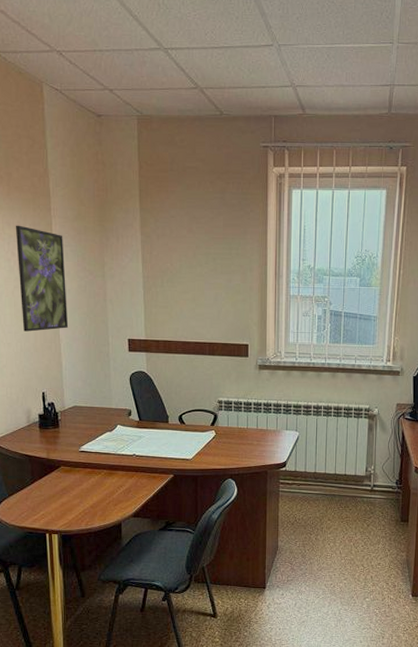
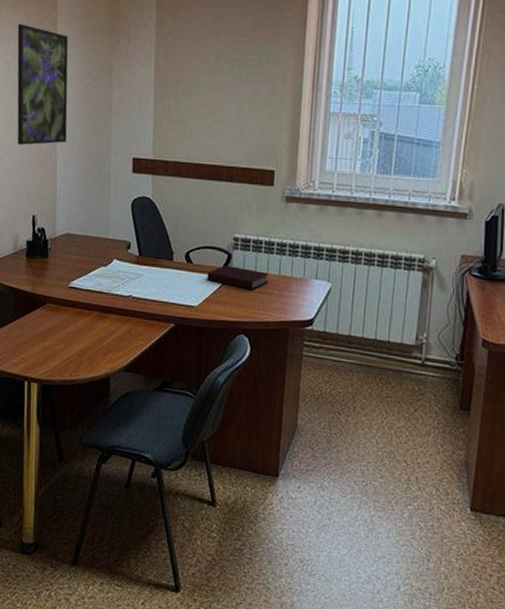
book: none [198,424,249,442] -> present [207,265,269,290]

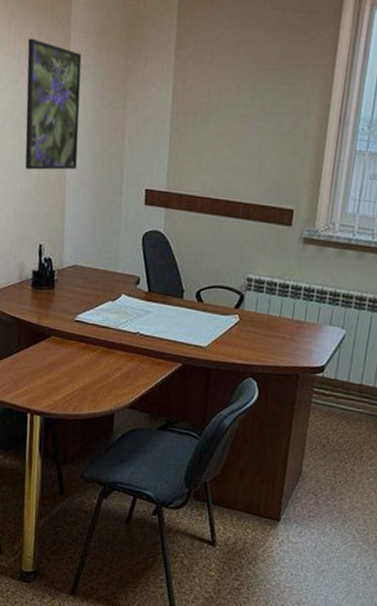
book: present [207,265,269,290] -> none [217,306,282,333]

